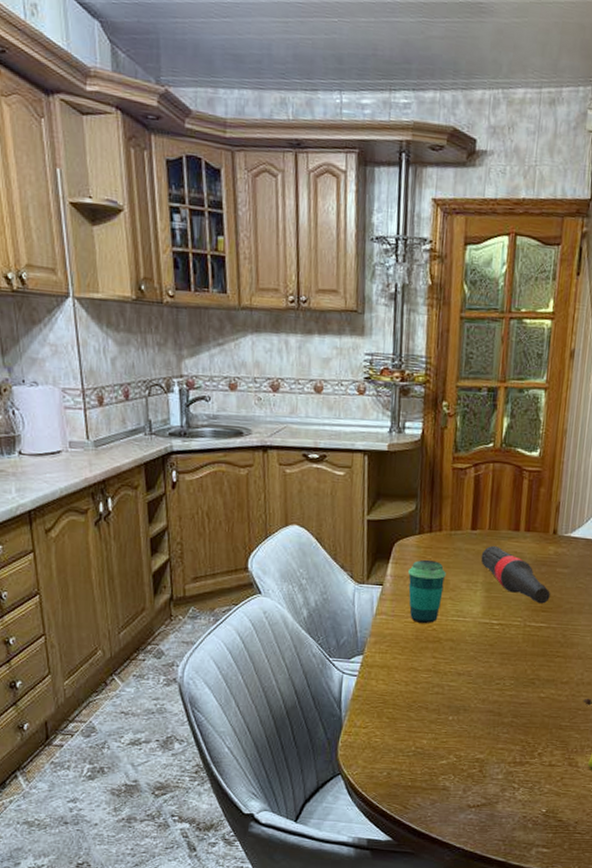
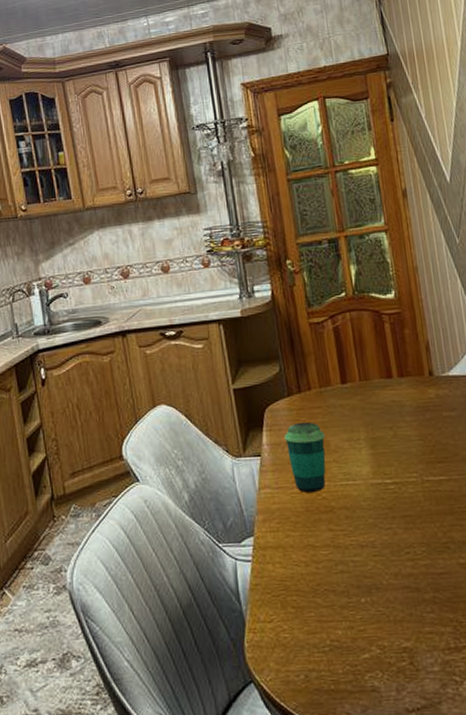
bottle: present [480,545,550,604] -> none [357,397,443,454]

